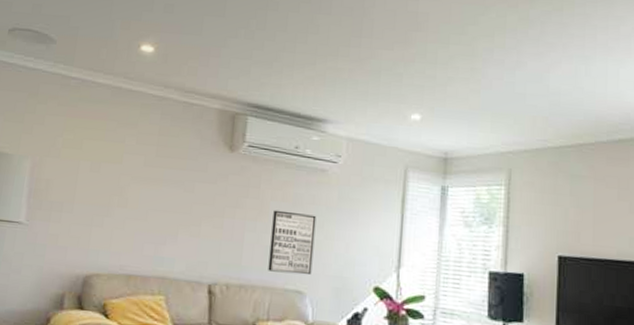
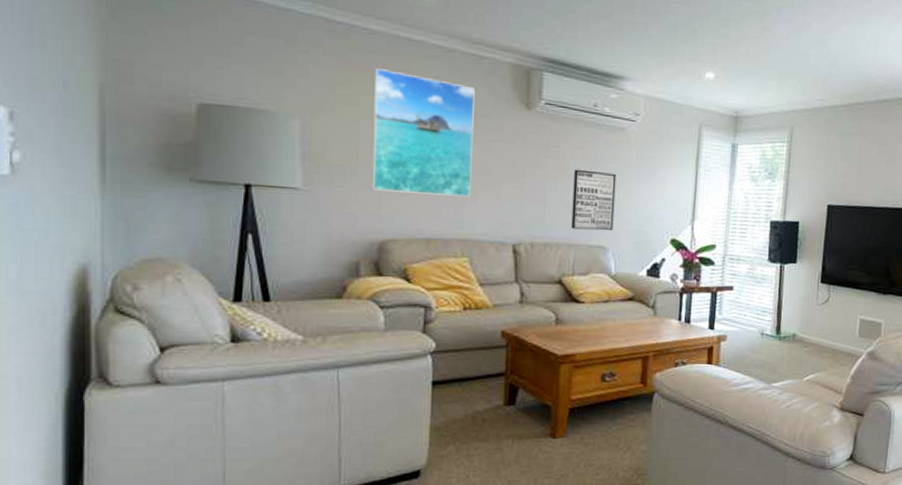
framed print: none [83,115,184,235] -> present [372,67,475,197]

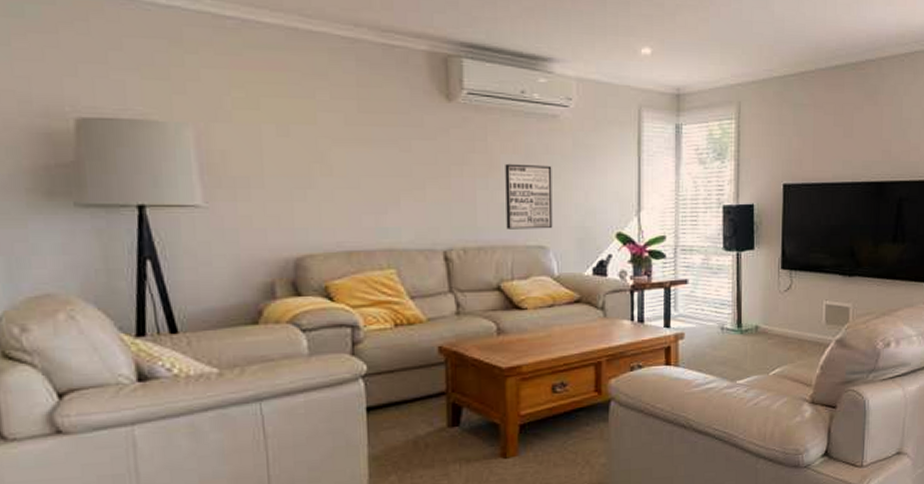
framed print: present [372,67,475,197] -> none [274,65,392,202]

